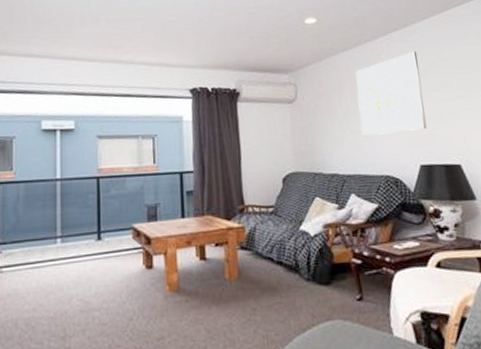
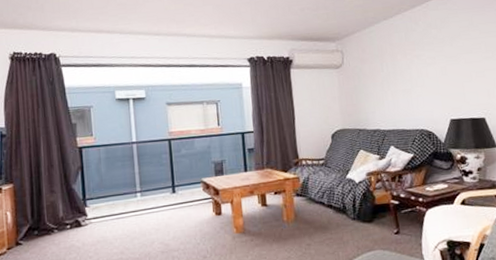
wall art: present [355,50,427,136] -> none [395,17,457,95]

